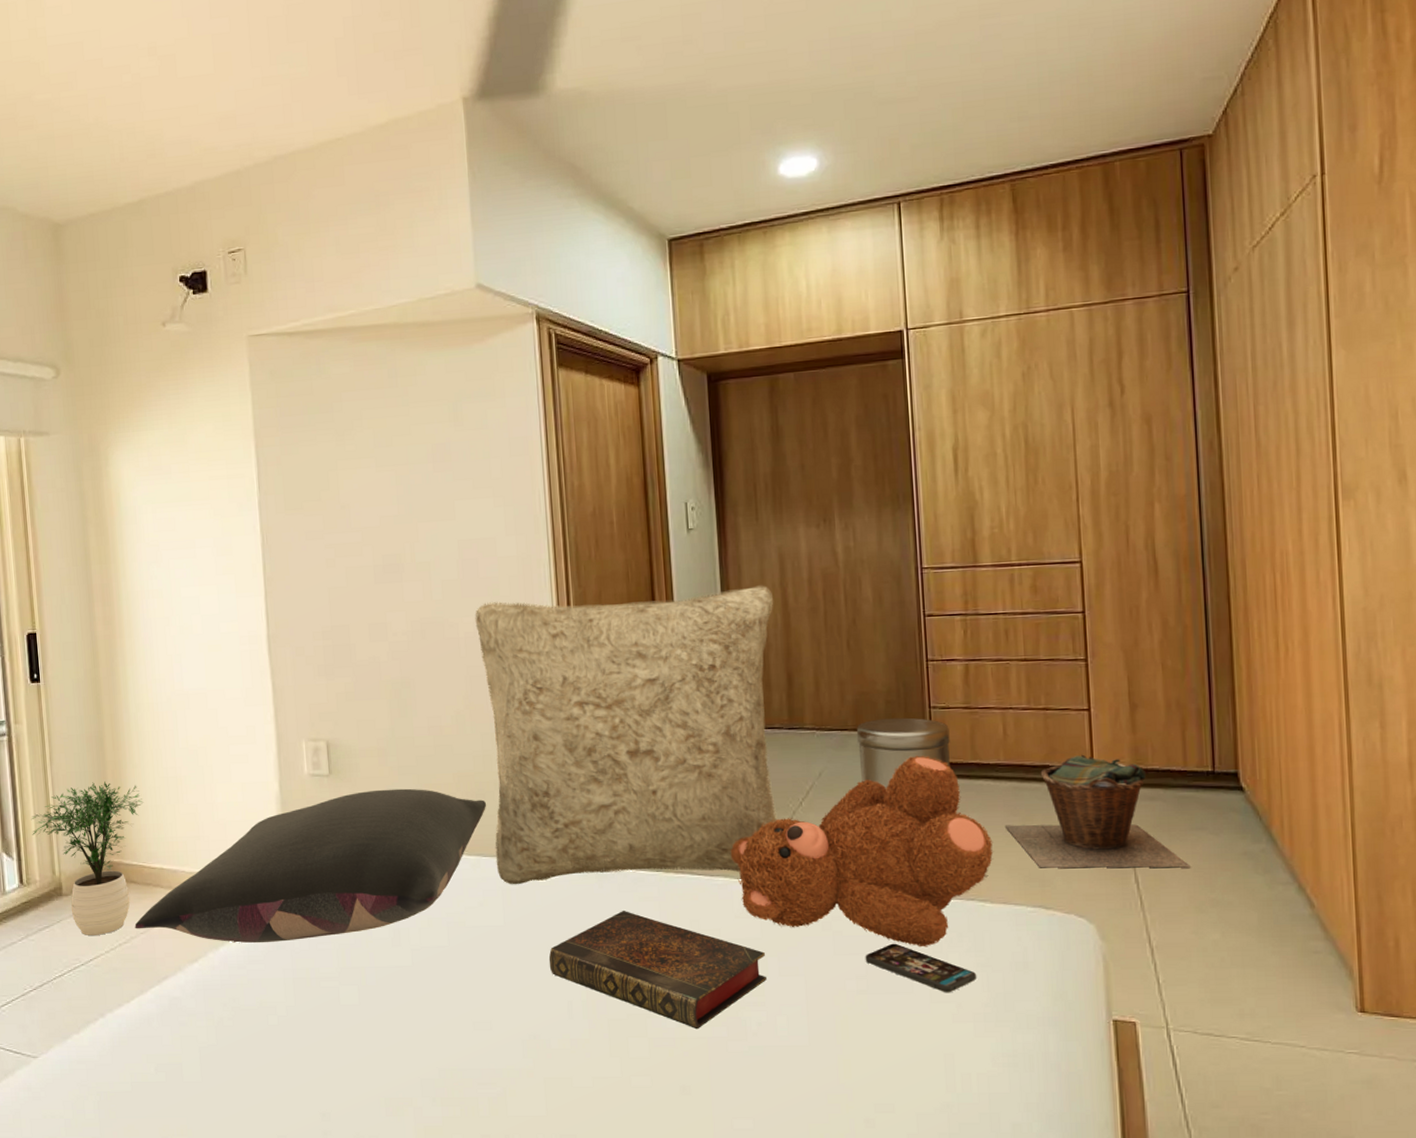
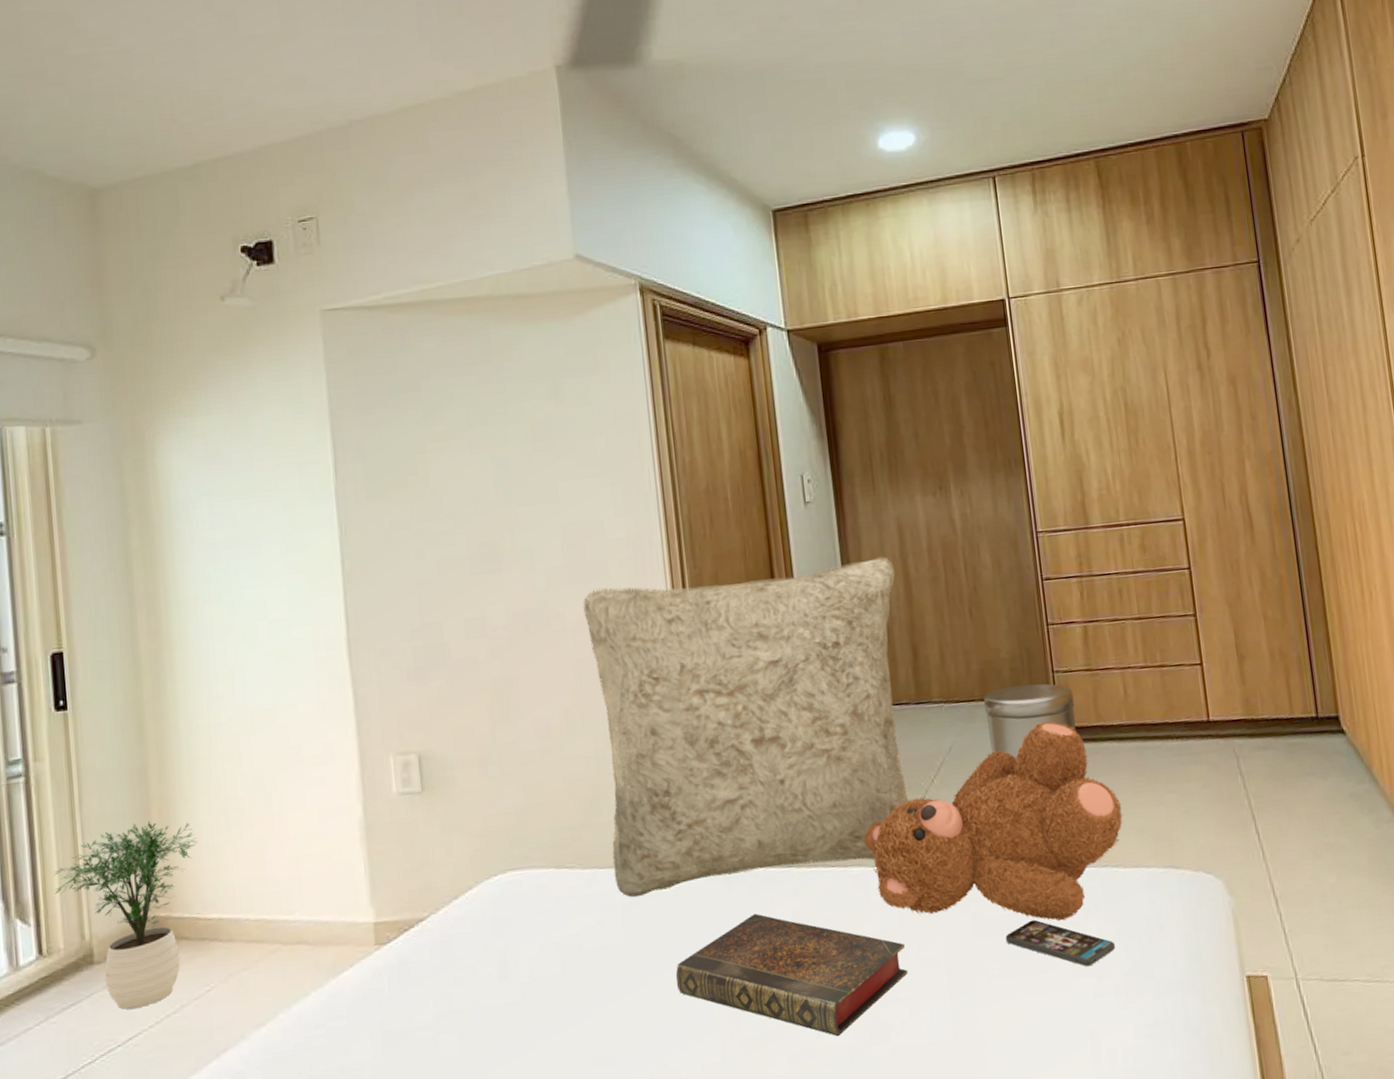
pillow: present [135,788,487,943] -> none [186,799,602,999]
laundry basket: present [1004,754,1191,869] -> none [1131,708,1305,828]

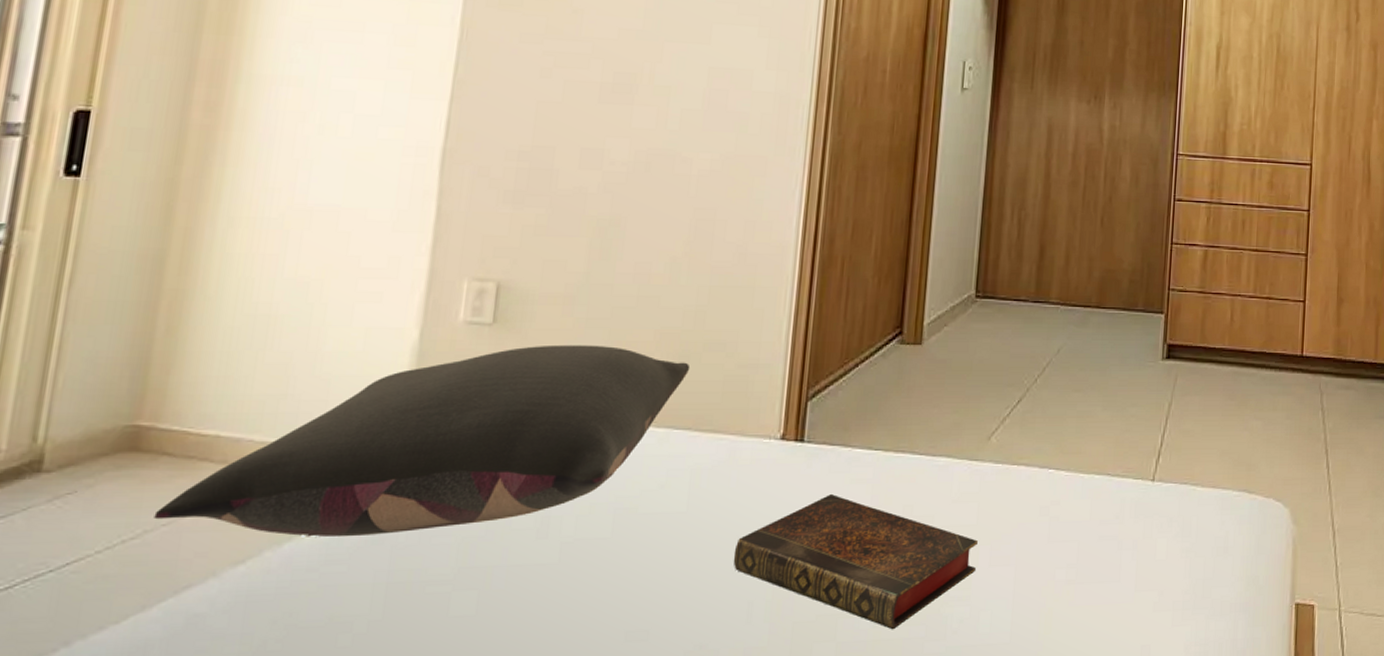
potted plant: present [53,821,198,1009] -> none [10,316,210,529]
pillow: none [186,799,602,999] -> present [154,344,691,537]
pillow: present [583,556,910,897] -> none [689,139,1037,464]
teddy bear: present [863,721,1123,922] -> none [956,336,1210,533]
pedal bin: present [983,683,1076,759] -> none [1097,297,1184,369]
smartphone: present [1005,919,1116,967] -> none [1077,529,1181,581]

